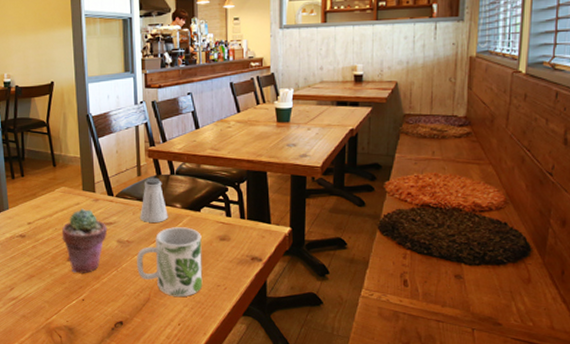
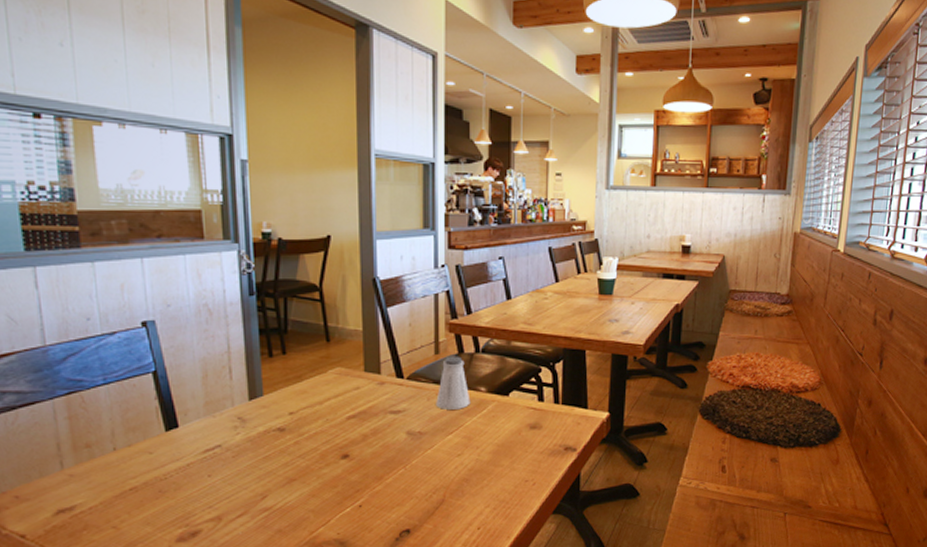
potted succulent: present [61,208,108,273] -> none [334,393,395,473]
mug: present [137,227,203,296] -> none [430,414,509,496]

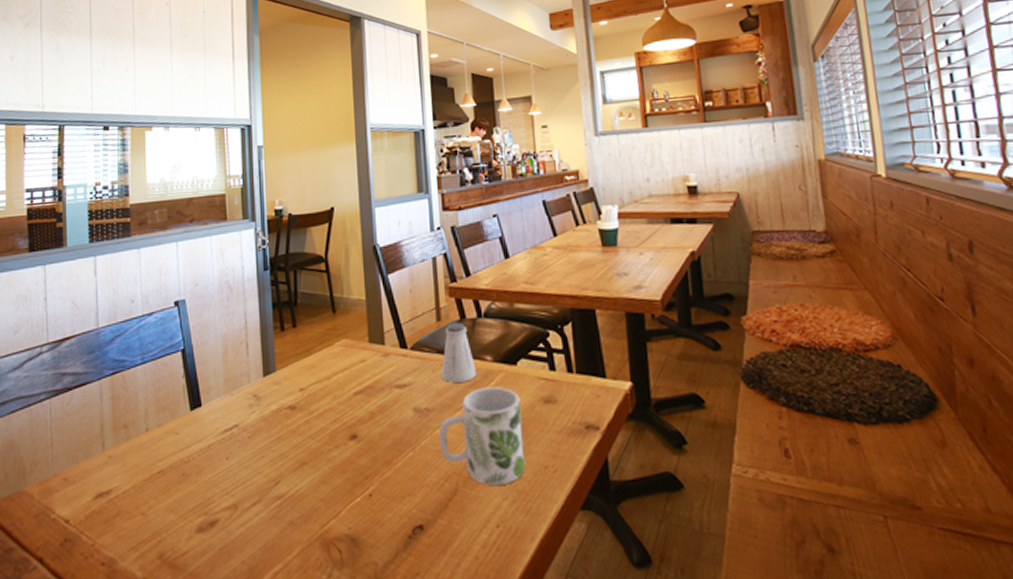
mug: none [430,414,509,496] -> present [439,387,526,485]

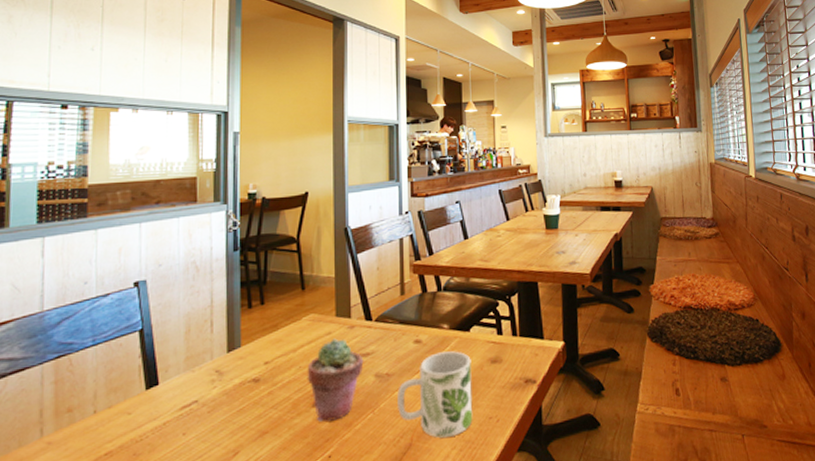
potted succulent: none [342,366,401,457] -> present [307,338,364,422]
saltshaker: present [441,322,477,382] -> none [402,295,435,349]

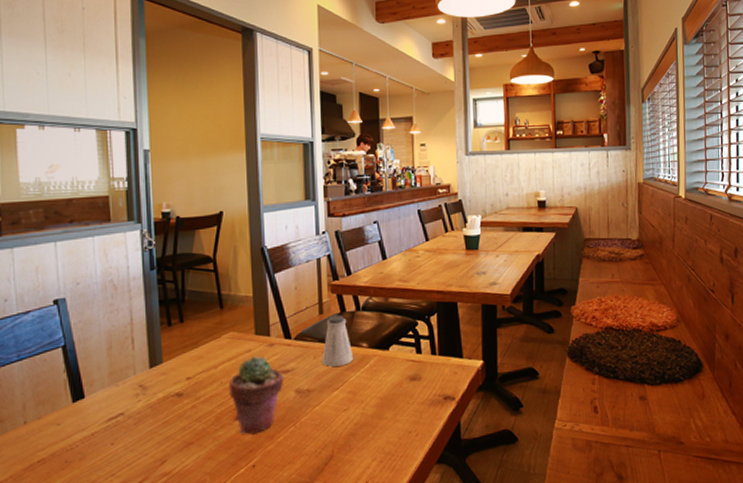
mug: present [397,351,473,438] -> none [318,368,393,450]
saltshaker: none [402,295,435,349] -> present [322,315,354,367]

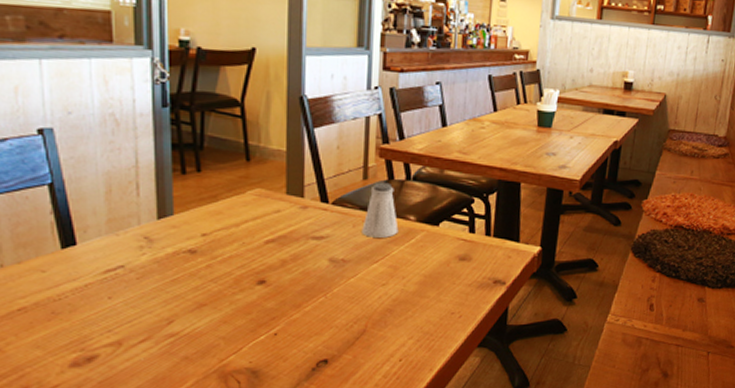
potted succulent: present [228,355,284,434] -> none [251,217,317,300]

